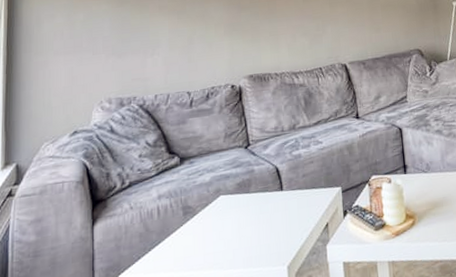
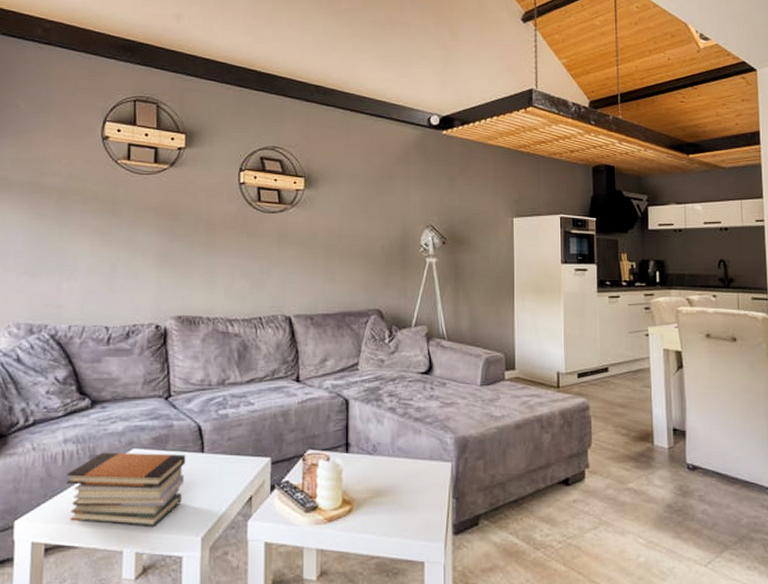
book stack: none [163,194,269,268] -> present [66,452,186,526]

